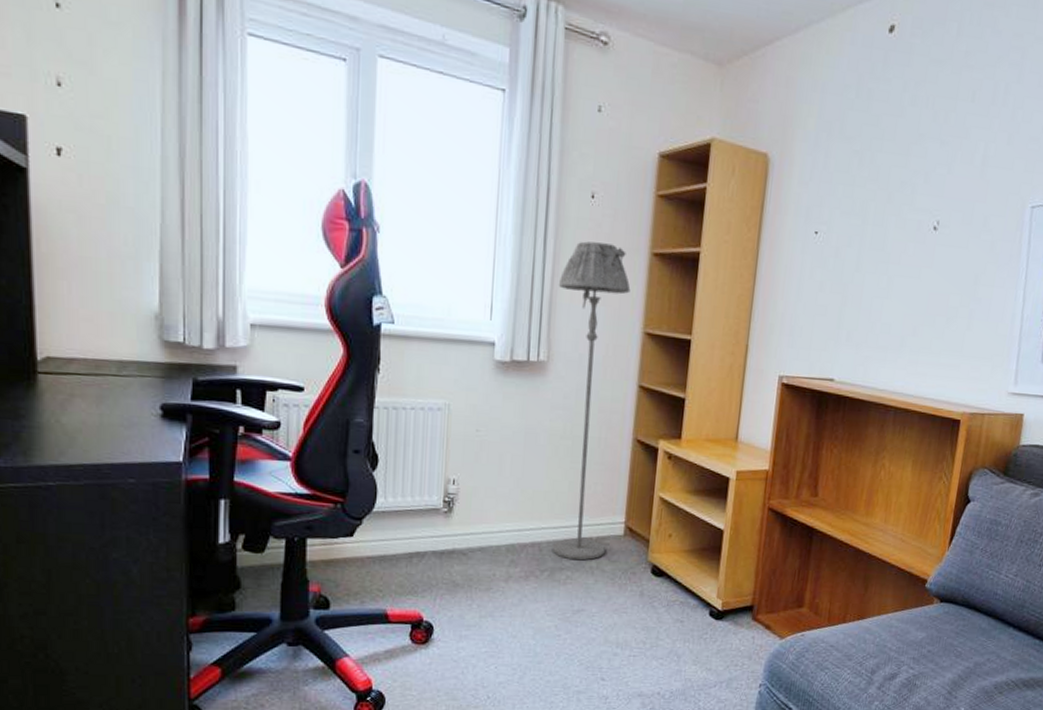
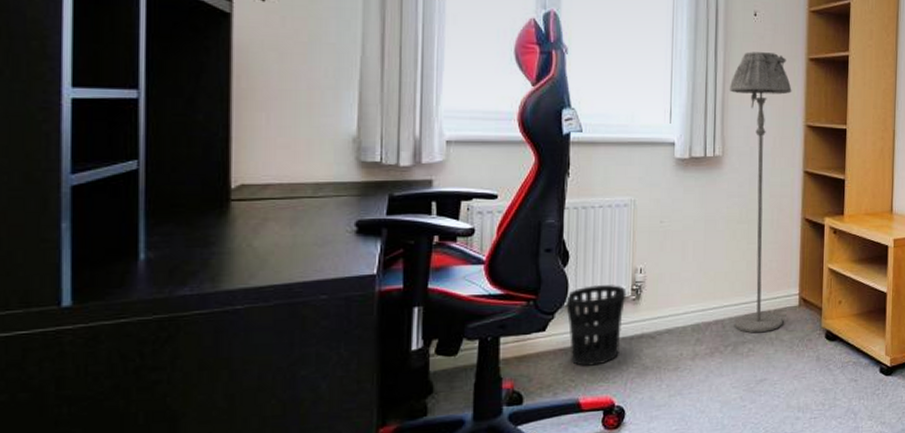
wastebasket: none [373,493,438,578] -> present [565,285,627,367]

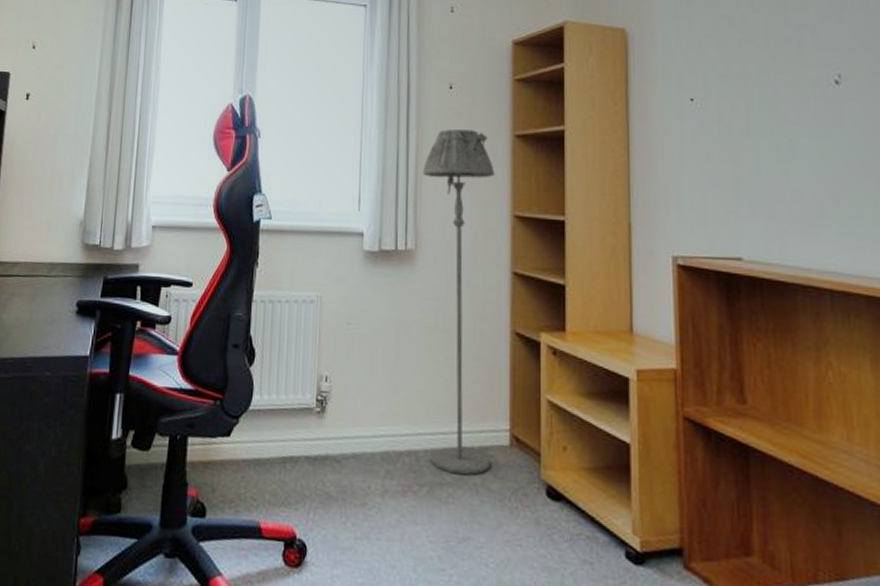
wastebasket: present [565,285,627,367] -> none [249,390,311,486]

